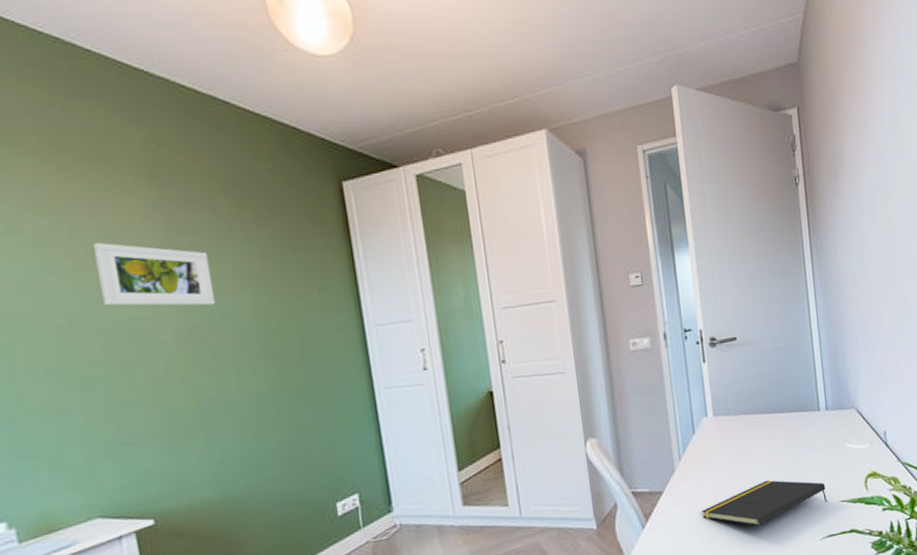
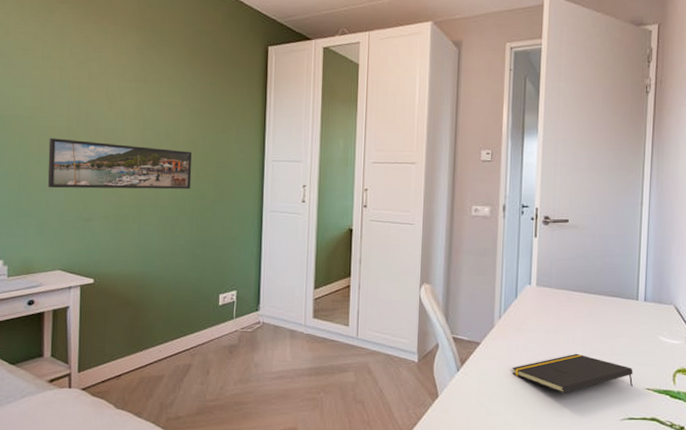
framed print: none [42,330,271,412] -> present [47,138,192,190]
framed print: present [93,242,216,306] -> none [92,71,166,127]

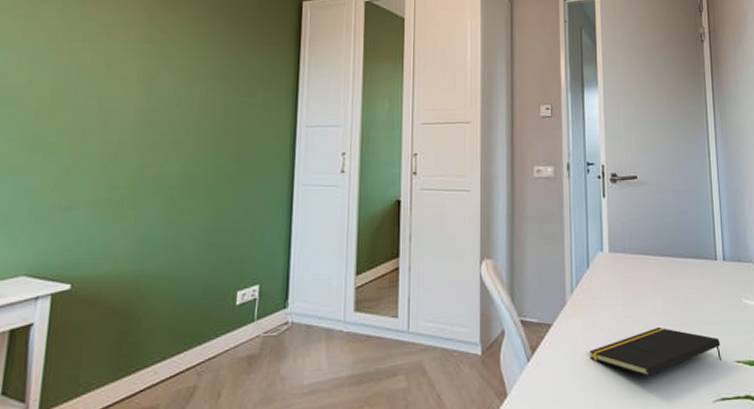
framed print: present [47,138,192,190] -> none [18,110,209,172]

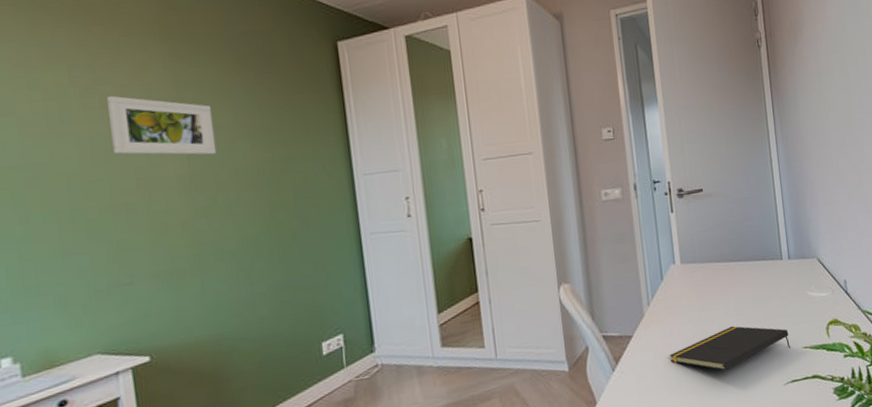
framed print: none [84,31,179,93] -> present [107,95,217,155]

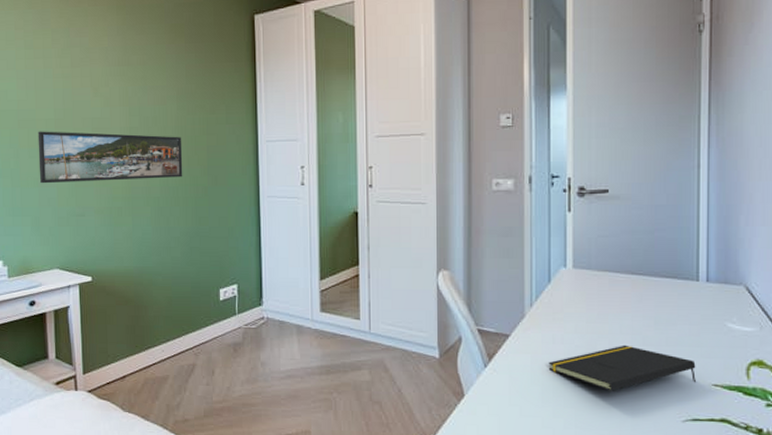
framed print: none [55,178,265,253] -> present [37,131,183,184]
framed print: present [107,95,217,155] -> none [76,56,151,113]

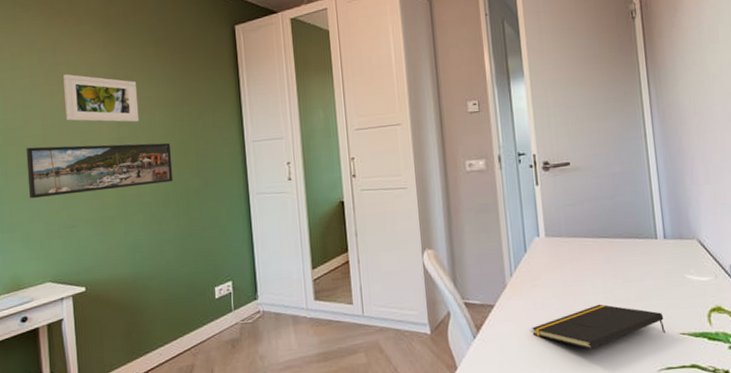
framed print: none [76,56,151,113] -> present [63,74,139,123]

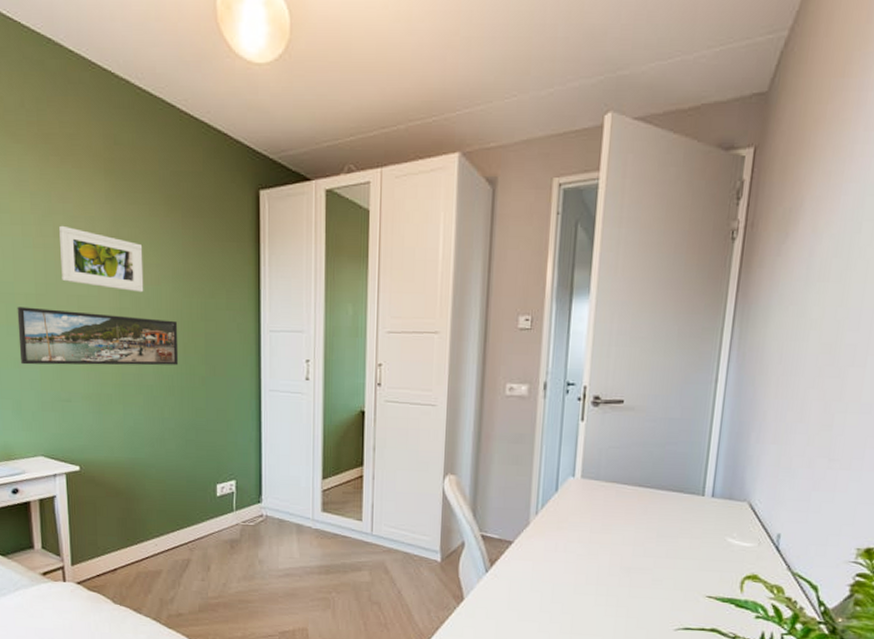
notepad: present [532,304,665,349] -> none [549,555,693,599]

